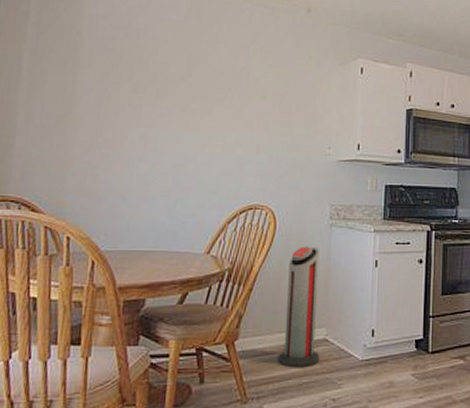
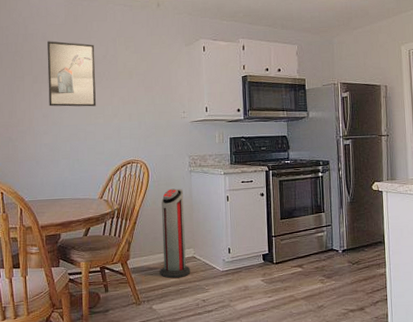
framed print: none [150,40,221,131] -> present [47,41,96,107]

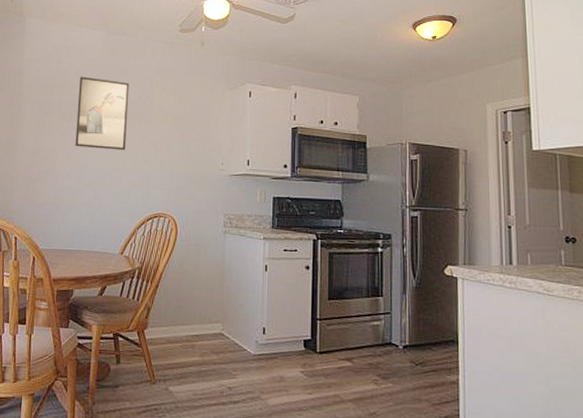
air purifier: present [159,188,191,279] -> none [180,250,217,357]

